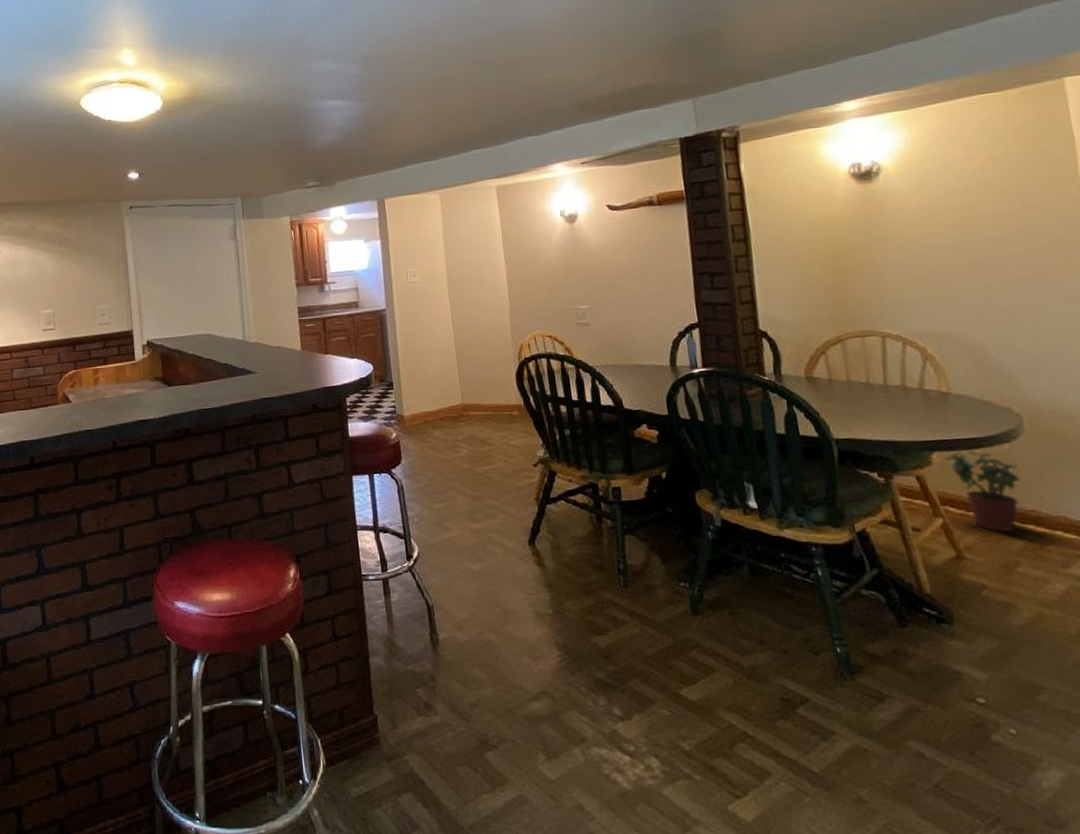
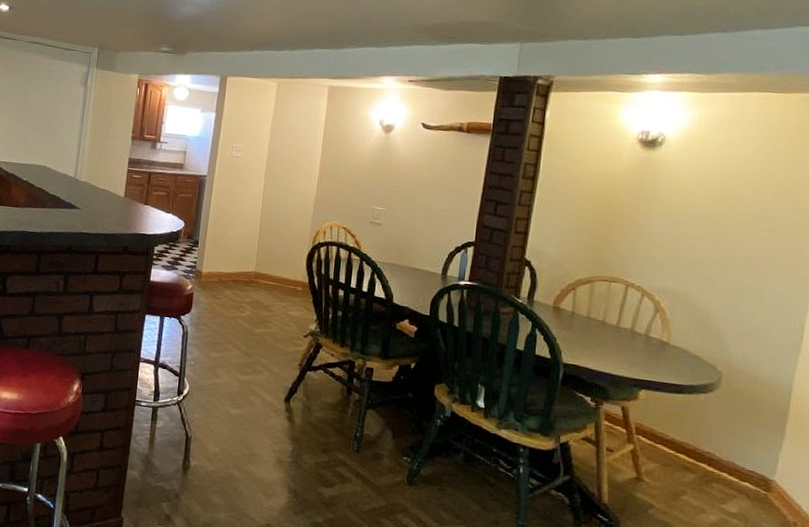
potted plant: present [944,449,1020,533] -> none [649,391,707,467]

